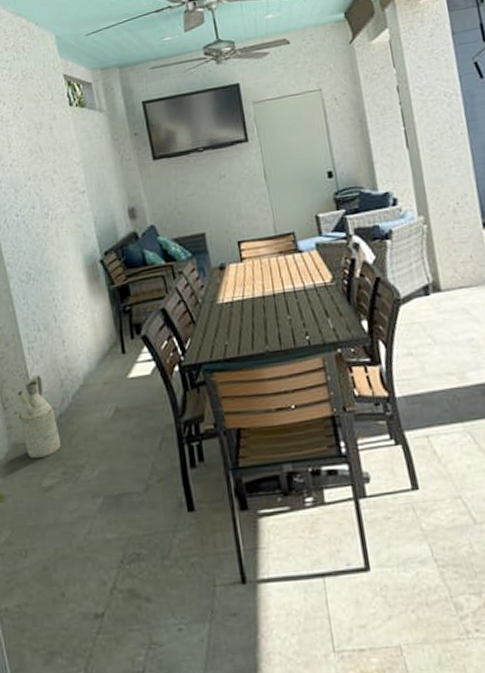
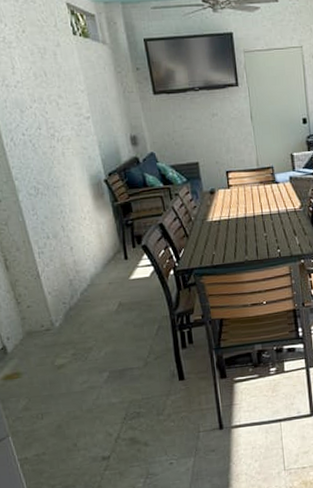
watering can: present [18,375,61,458] -> none [30,275,71,343]

